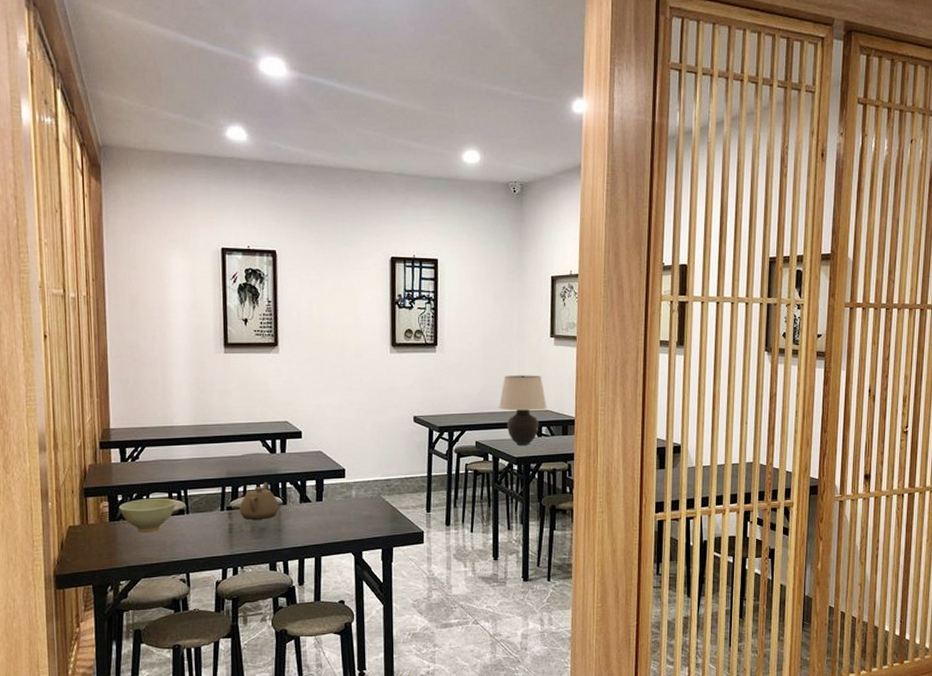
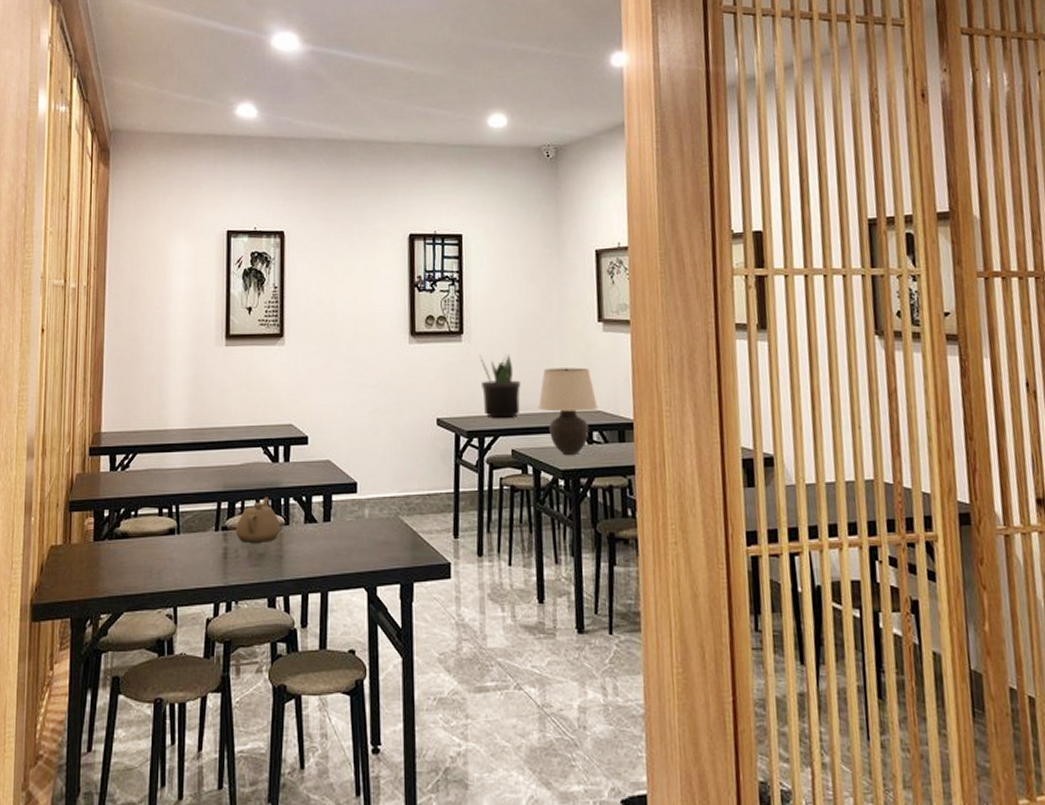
bowl: present [118,497,177,533] -> none [104,514,167,556]
planter: none [450,363,484,416] -> present [479,354,521,418]

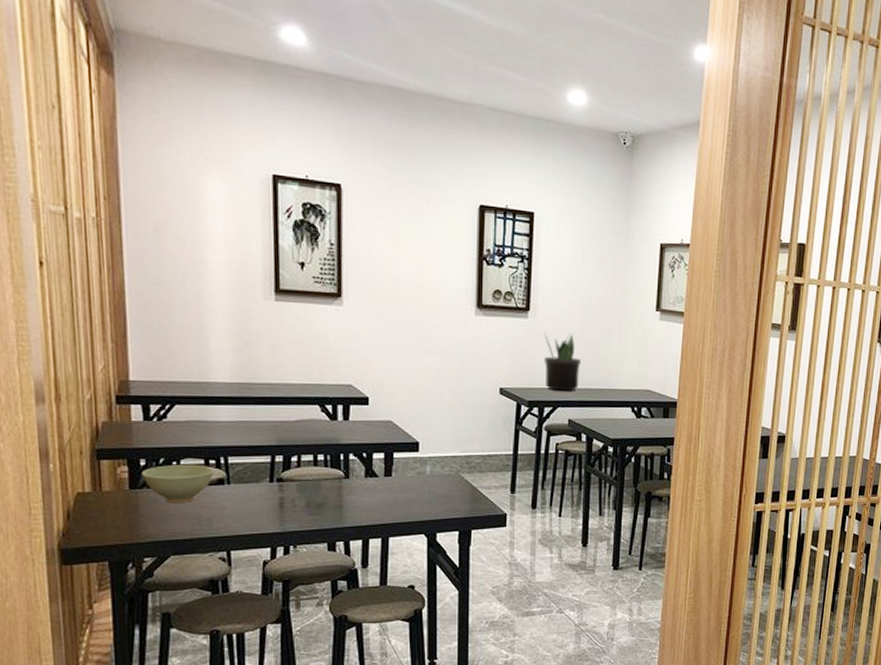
bowl: none [104,514,167,556] -> present [141,464,215,504]
teapot: present [236,497,280,543] -> none [292,452,340,494]
table lamp: present [538,367,598,455] -> none [595,349,649,426]

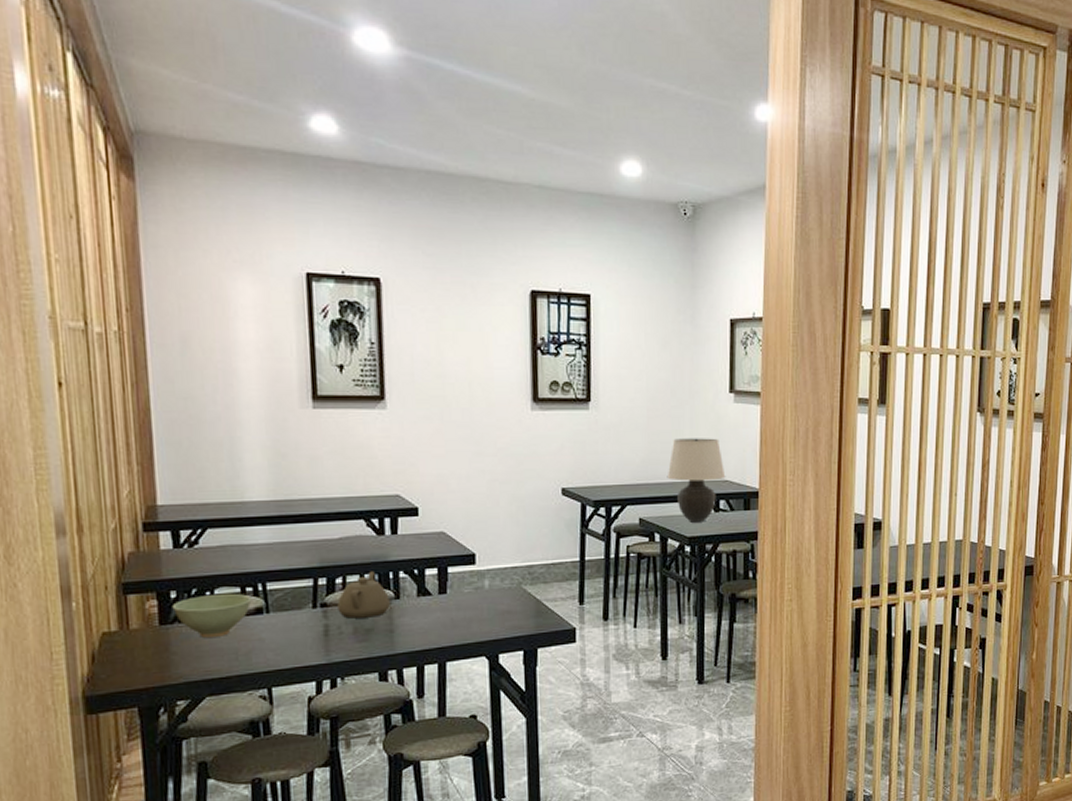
teapot: none [292,452,340,494] -> present [337,571,390,619]
planter: present [544,331,581,391] -> none [607,423,650,488]
table lamp: none [595,349,649,426] -> present [667,438,726,522]

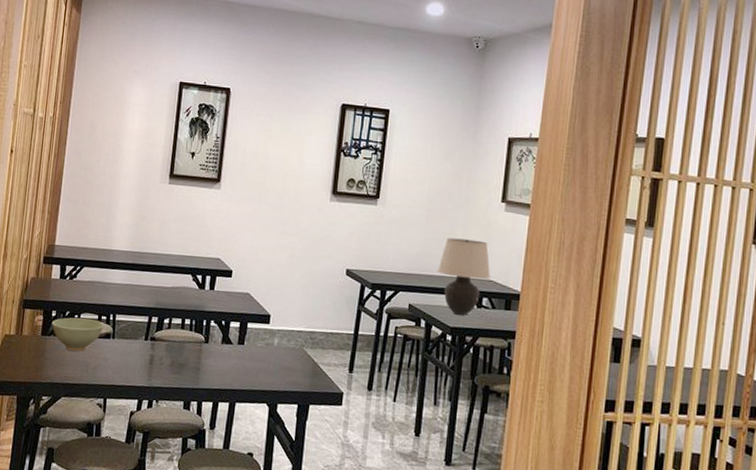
teapot: present [337,571,390,619] -> none [162,317,201,355]

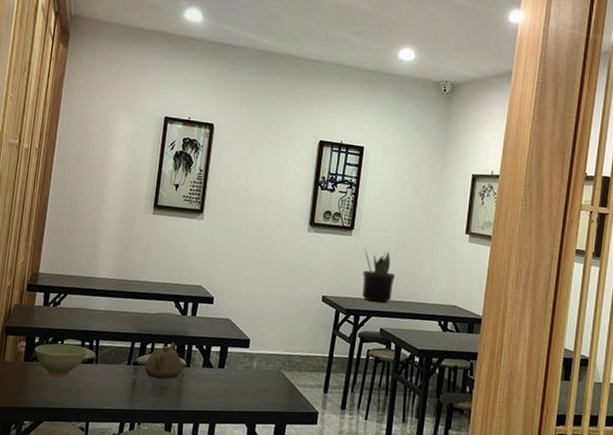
teapot: none [162,317,201,355] -> present [144,342,183,379]
planter: none [389,218,424,277] -> present [362,248,395,303]
table lamp: present [437,238,491,315] -> none [406,266,455,339]

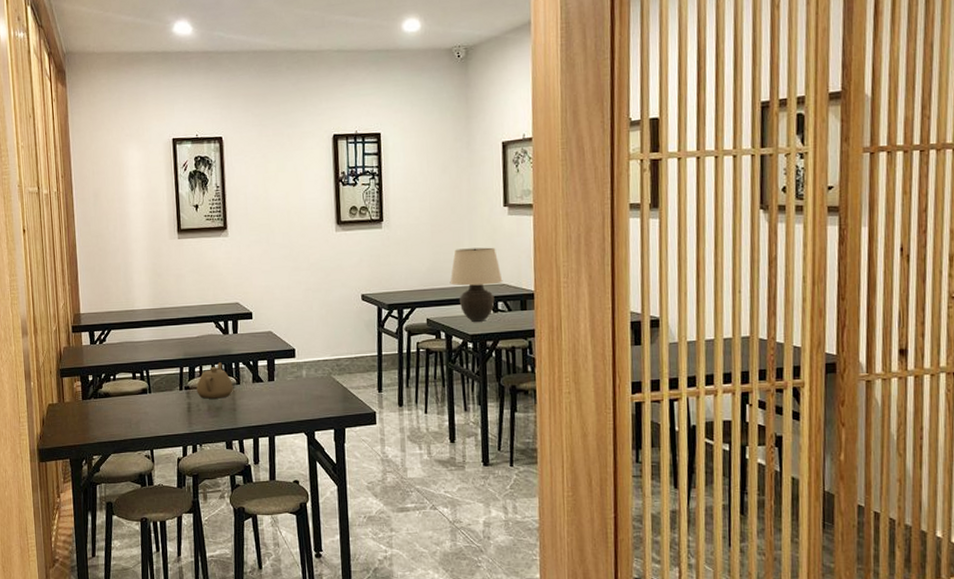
bowl: present [34,343,88,377] -> none [90,377,140,411]
planter: present [362,248,395,303] -> none [397,238,434,293]
table lamp: none [406,266,455,339] -> present [450,247,503,322]

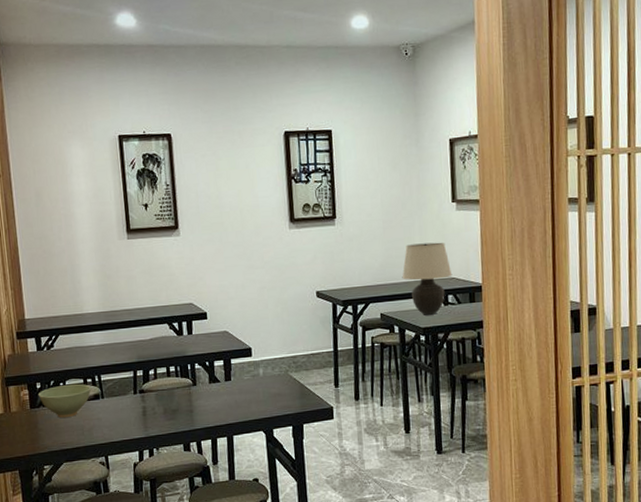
bowl: none [90,377,140,411] -> present [38,383,92,419]
teapot: present [196,362,233,399] -> none [151,364,189,402]

